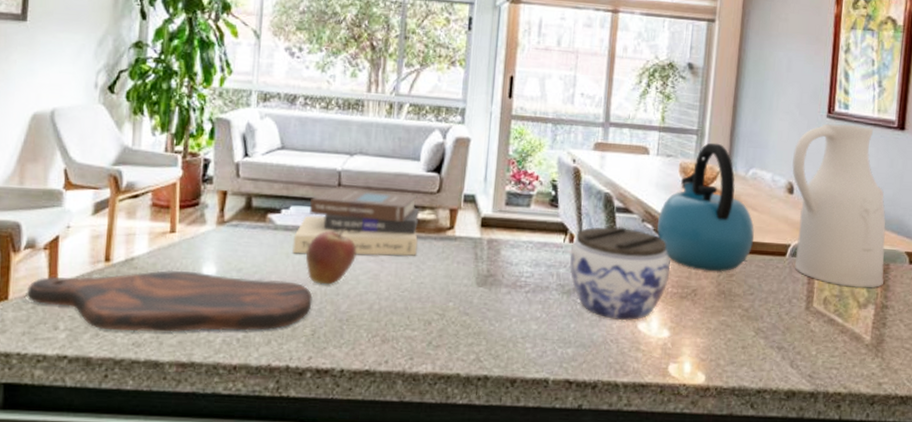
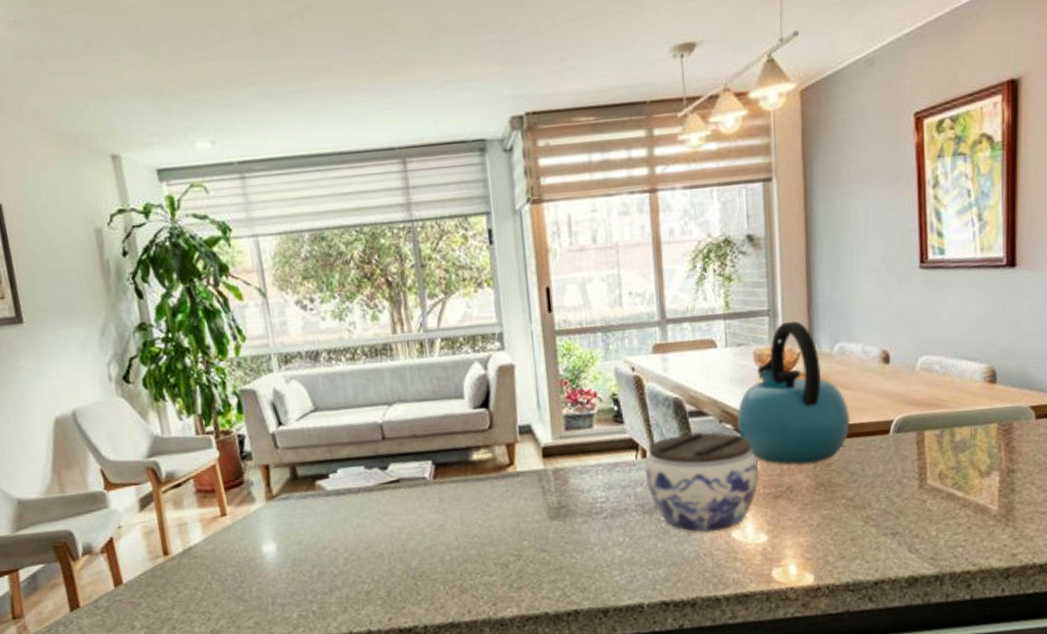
cutting board: present [26,270,313,332] -> none [94,546,381,622]
books: present [292,188,420,256] -> none [347,436,480,518]
fruit: present [305,226,357,285] -> none [364,481,417,544]
ceramic pitcher: present [792,123,886,289] -> none [884,270,1007,457]

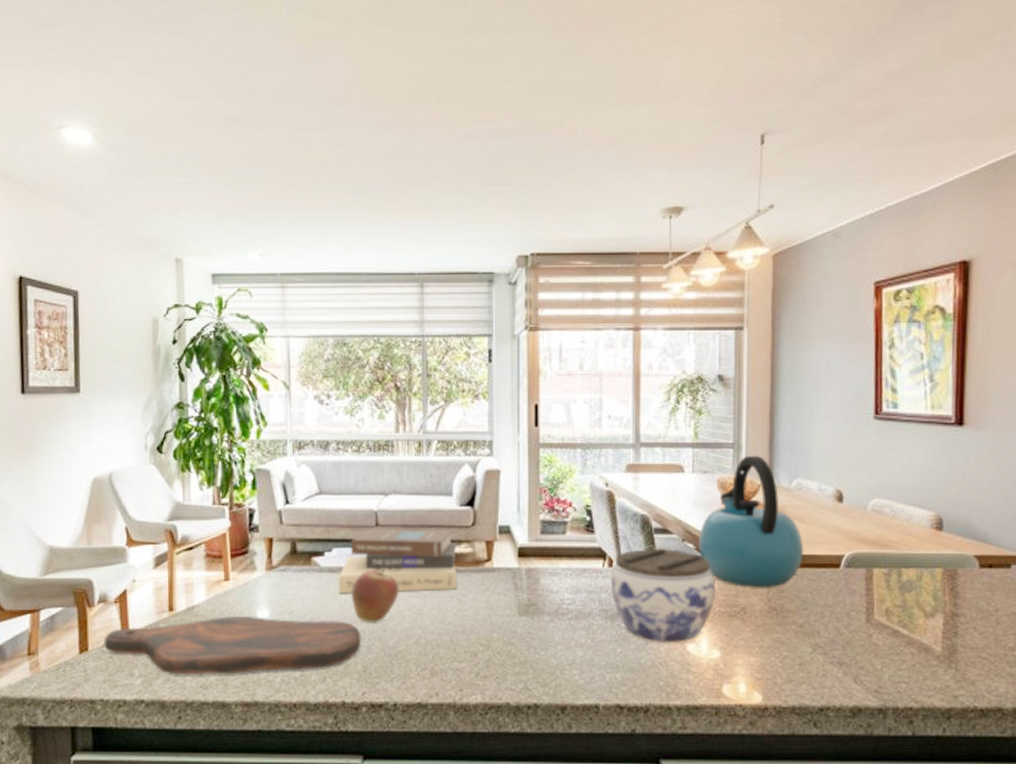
cutting board: none [94,546,381,622] -> present [103,615,361,675]
books: none [347,436,480,518] -> present [338,528,457,594]
fruit: none [364,481,417,544] -> present [351,565,399,622]

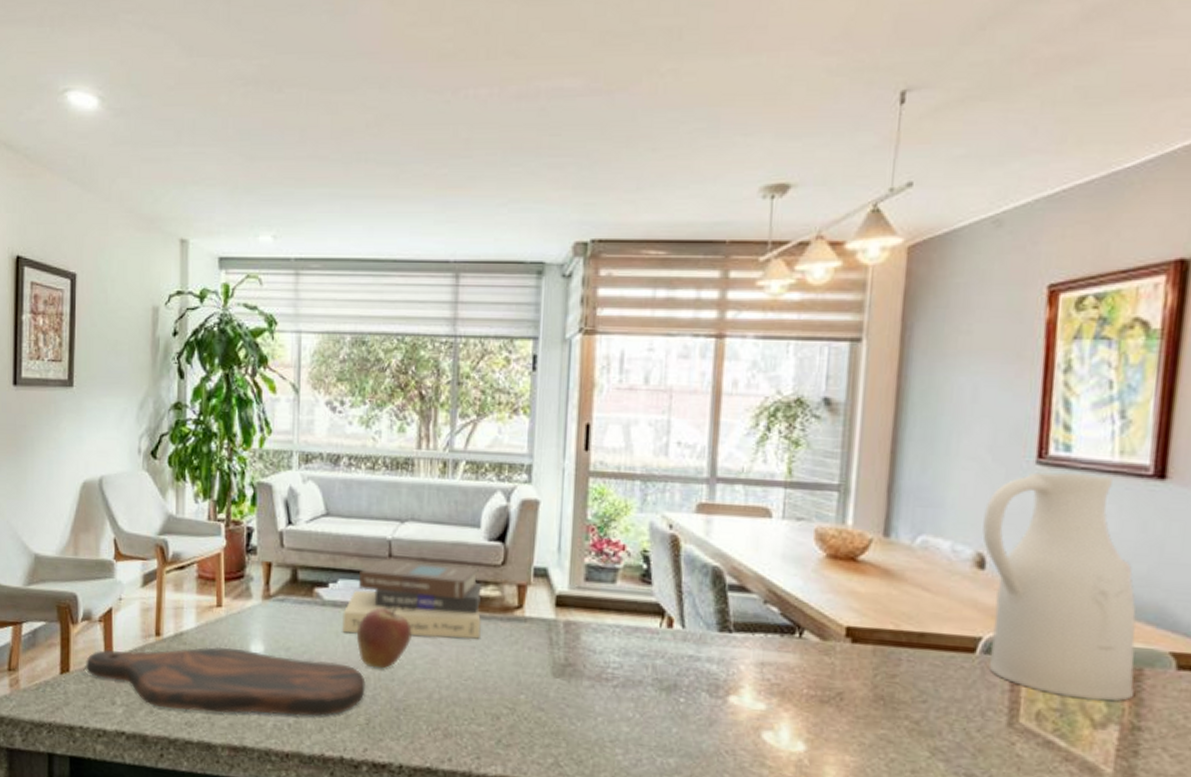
jar: present [610,548,715,643] -> none [667,608,805,729]
kettle: present [698,455,804,587] -> none [784,501,927,670]
ceramic pitcher: none [840,425,952,597] -> present [982,472,1137,702]

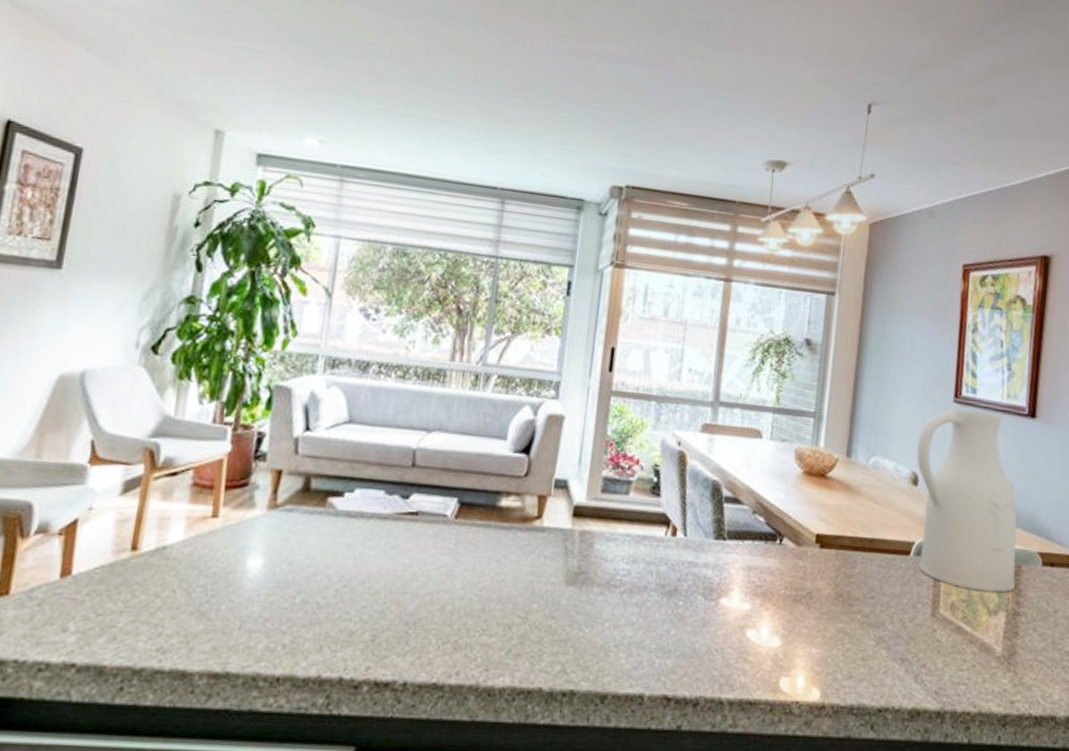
cutting board: present [85,646,366,716] -> none [31,561,375,636]
books: present [342,559,483,639] -> none [354,468,504,549]
fruit: present [356,603,412,669] -> none [369,513,430,582]

